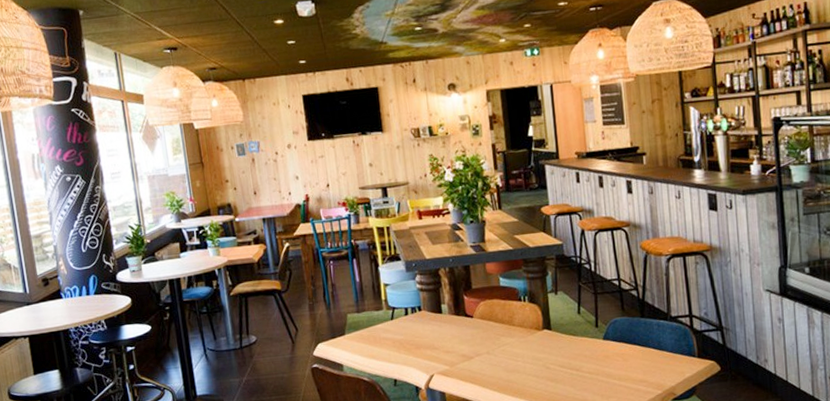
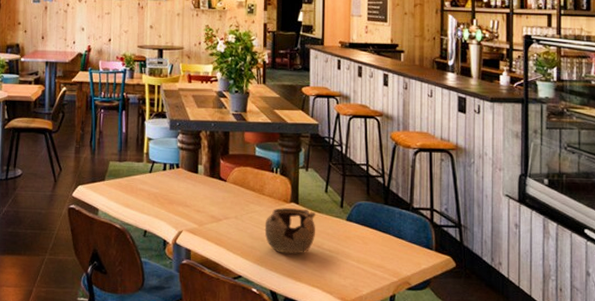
teapot: none [518,334,573,382] -> present [264,208,315,254]

